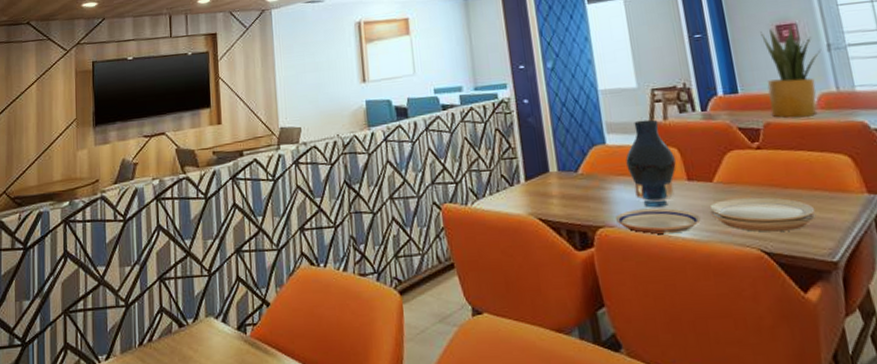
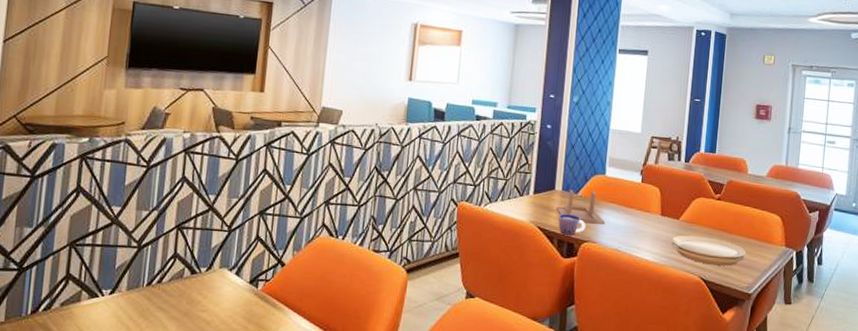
napkin holder: none [555,165,620,205] -> present [556,189,606,225]
cup: none [561,197,597,223] -> present [558,214,586,236]
plate: present [615,208,701,235] -> none [598,231,663,256]
vase: present [625,119,677,208] -> none [617,160,657,233]
planter: present [760,24,821,118] -> none [735,106,784,182]

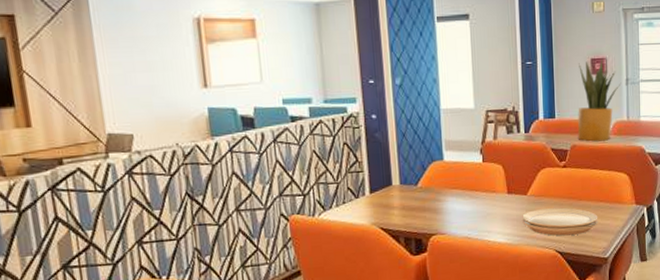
napkin holder: present [556,189,606,225] -> none [397,179,451,215]
cup: present [558,214,586,236] -> none [401,208,432,232]
planter: none [735,106,784,182] -> present [577,58,621,142]

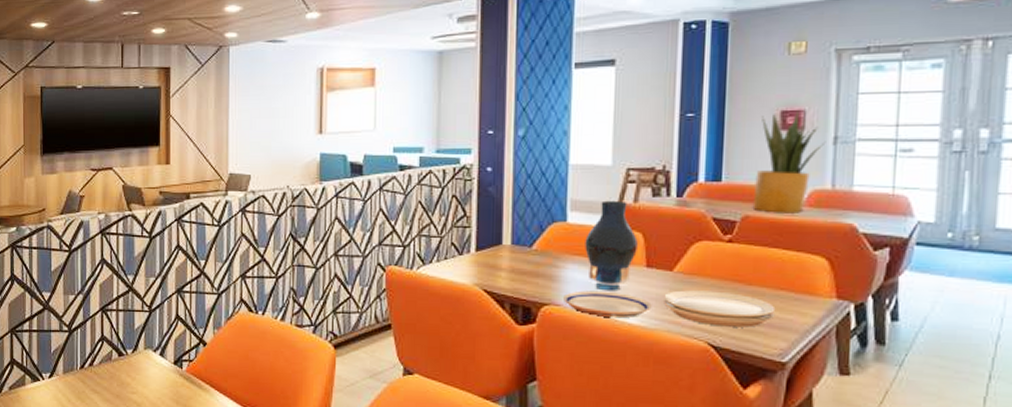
plate: none [446,217,514,240] -> present [562,290,652,319]
vase: none [459,138,501,217] -> present [585,200,639,291]

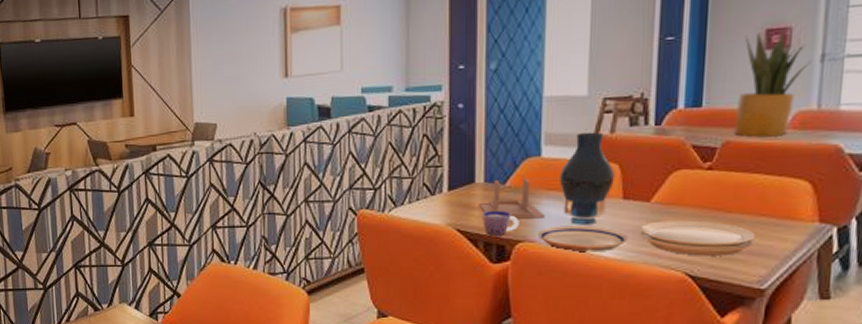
napkin holder: none [505,242,571,283] -> present [478,178,546,219]
cup: none [509,273,545,298] -> present [483,210,519,236]

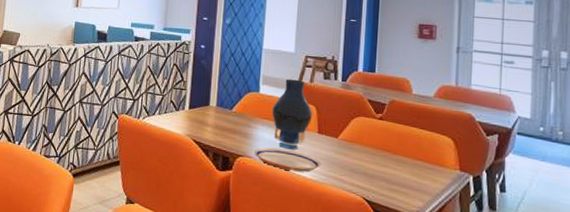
napkin holder: present [478,178,546,219] -> none [211,105,260,140]
cup: present [483,210,519,236] -> none [213,128,241,150]
plate: present [640,220,756,256] -> none [330,153,414,188]
planter: present [734,28,813,138] -> none [398,25,451,102]

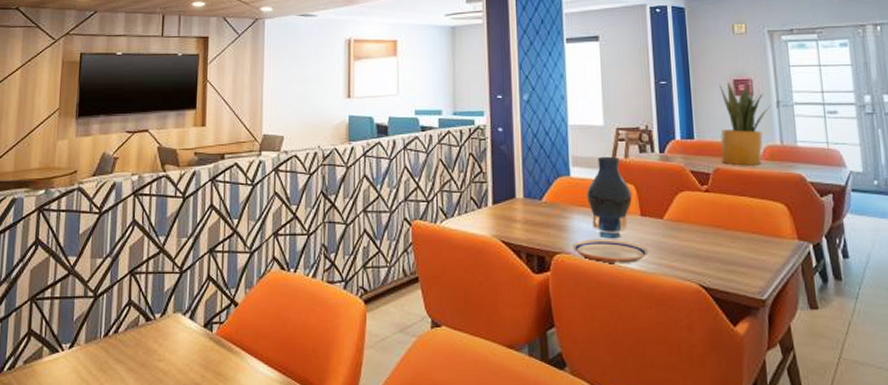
planter: none [398,25,451,102] -> present [719,79,771,166]

